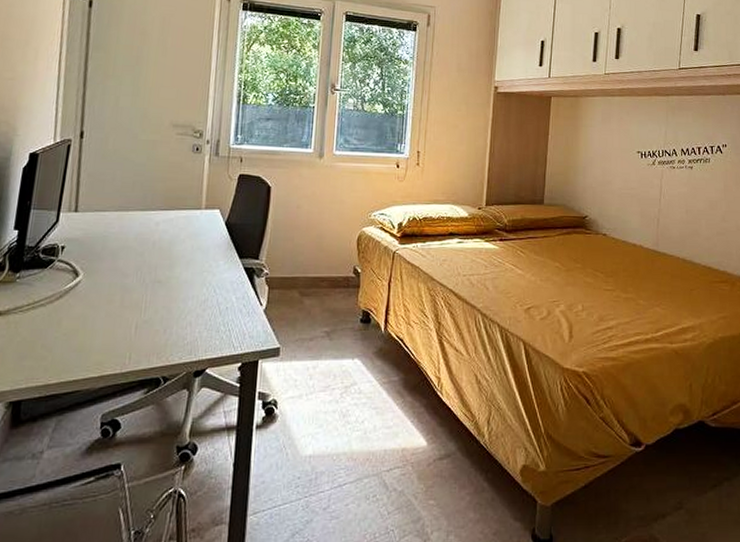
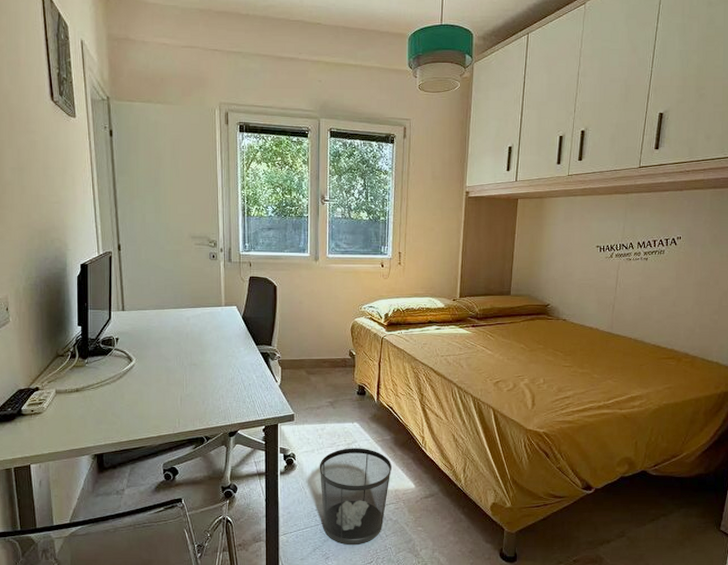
waste bin: none [306,392,399,528] -> present [319,448,391,546]

